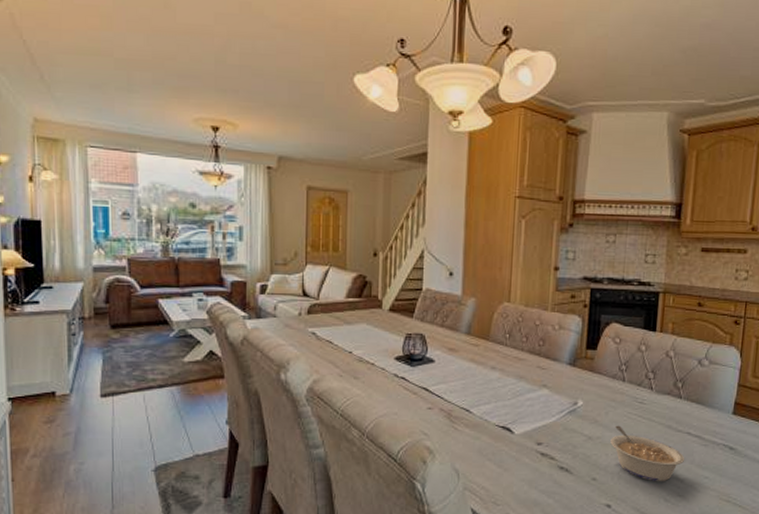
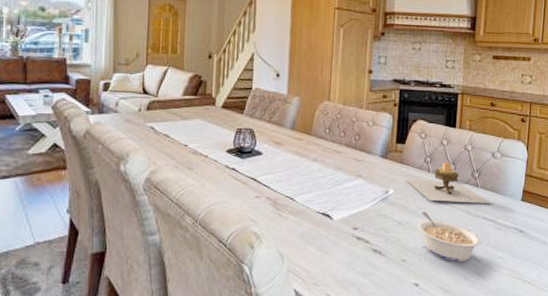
candle: none [597,370,697,417] -> present [406,162,491,203]

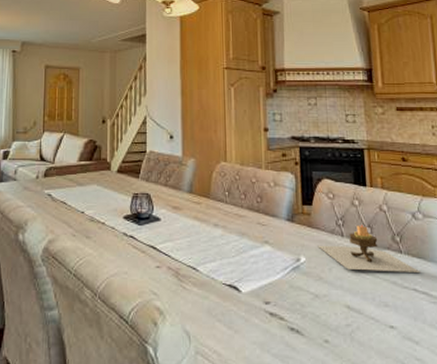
legume: present [417,211,482,262] -> none [337,282,417,344]

